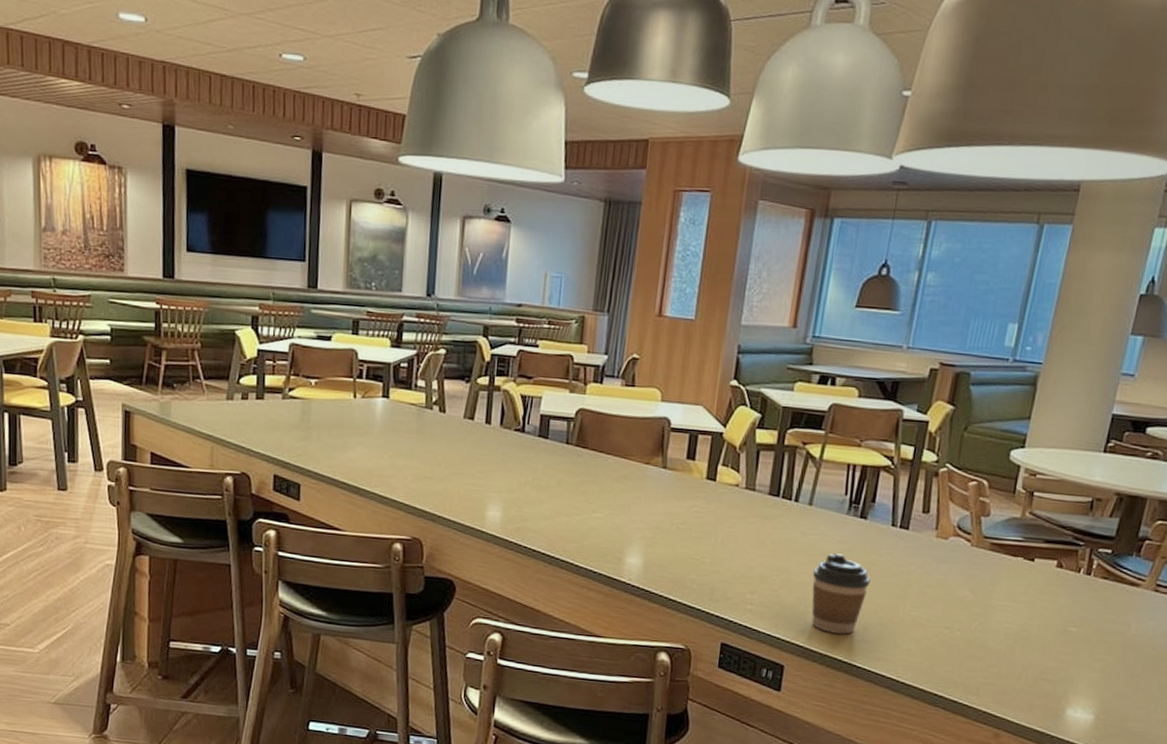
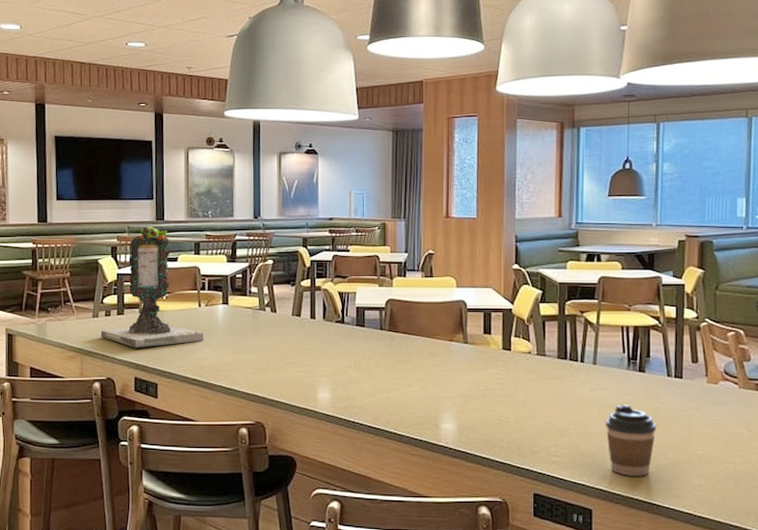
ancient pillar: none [235,282,358,441] -> present [101,216,204,348]

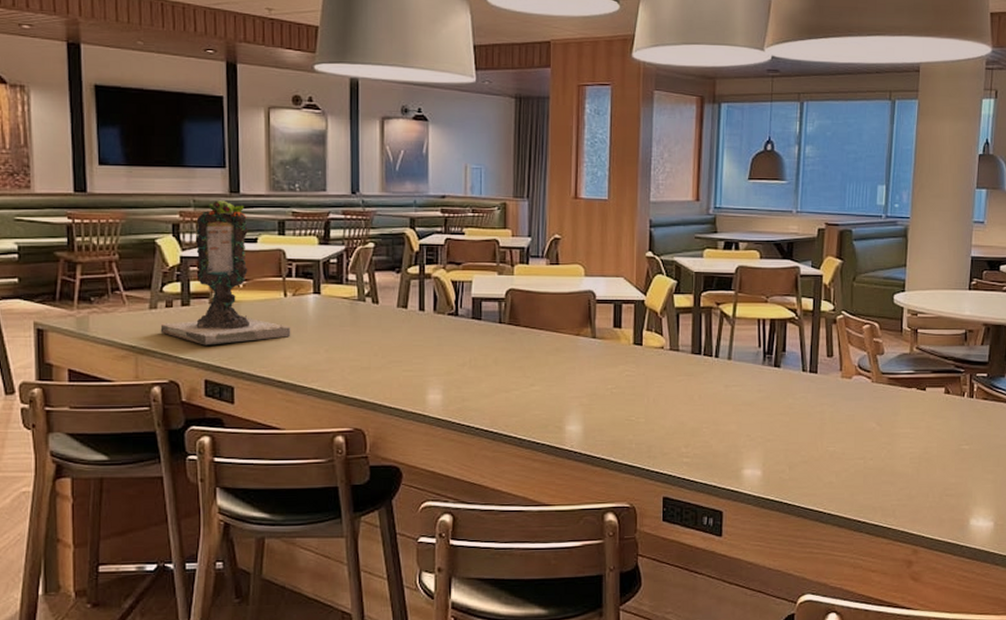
coffee cup: present [606,405,657,476] -> none [739,401,790,476]

